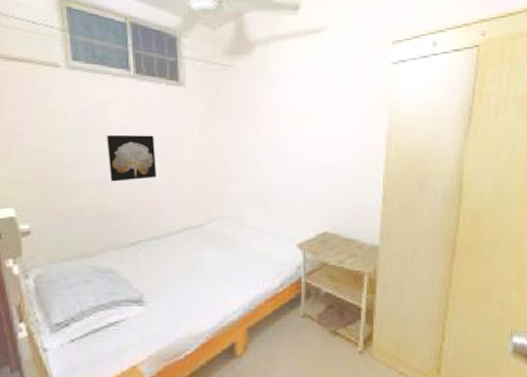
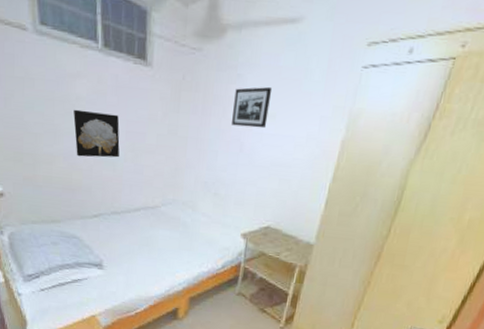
picture frame: none [271,91,307,132] -> present [232,86,271,129]

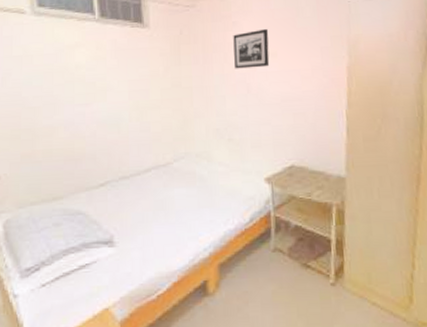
wall art: present [73,109,120,158] -> none [73,76,123,124]

